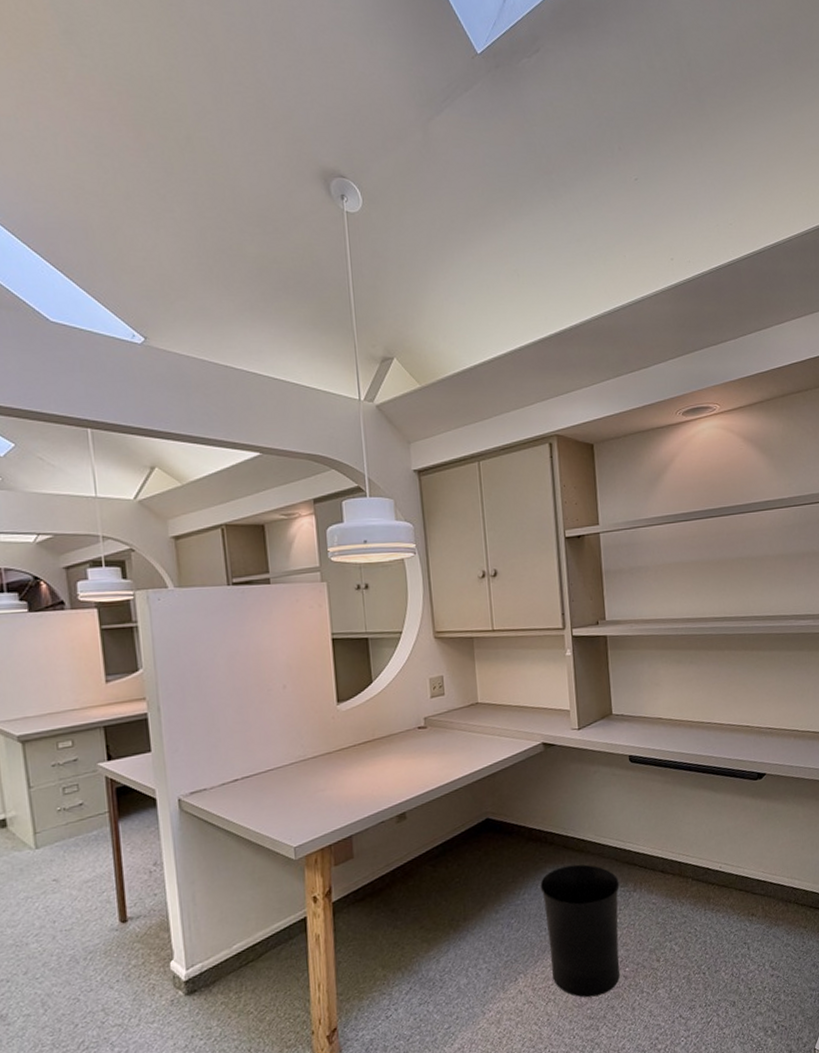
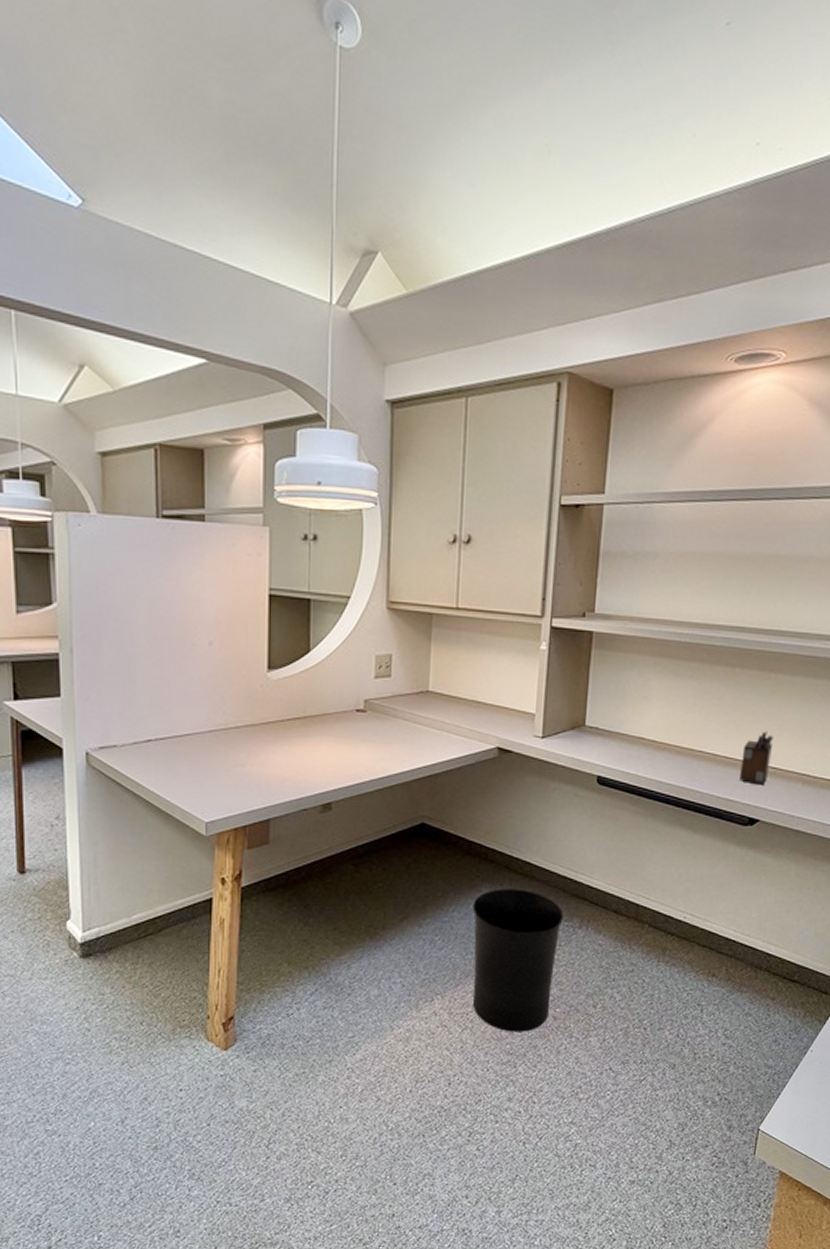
desk organizer: none [742,699,766,744] -> present [739,731,774,785]

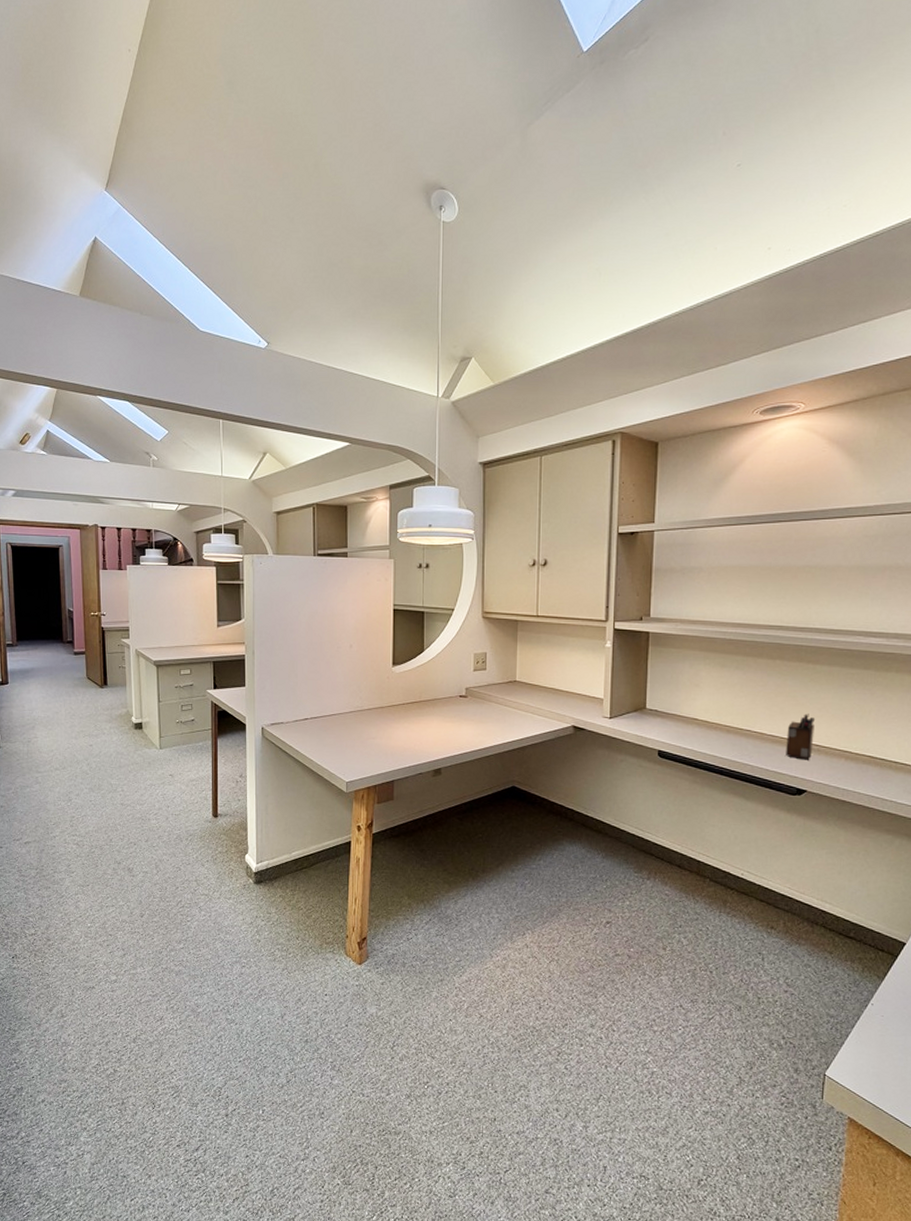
waste bin: present [472,888,564,1032] -> none [556,842,634,967]

